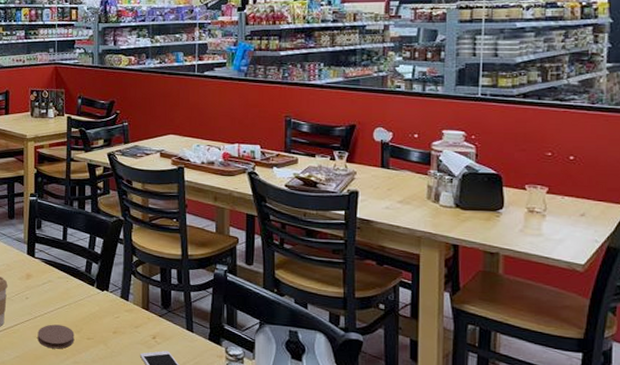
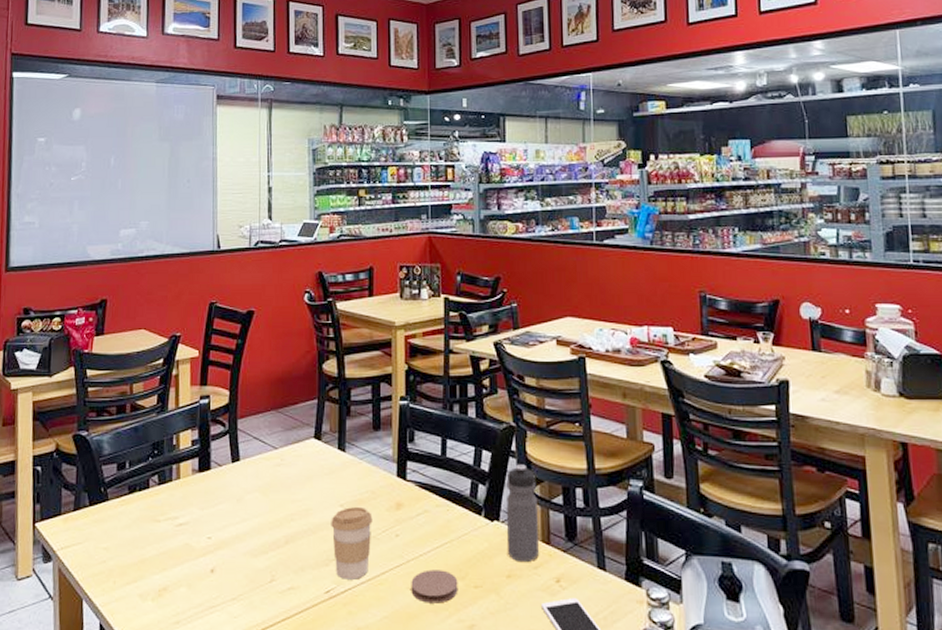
water bottle: none [114,249,139,323] -> present [505,464,539,563]

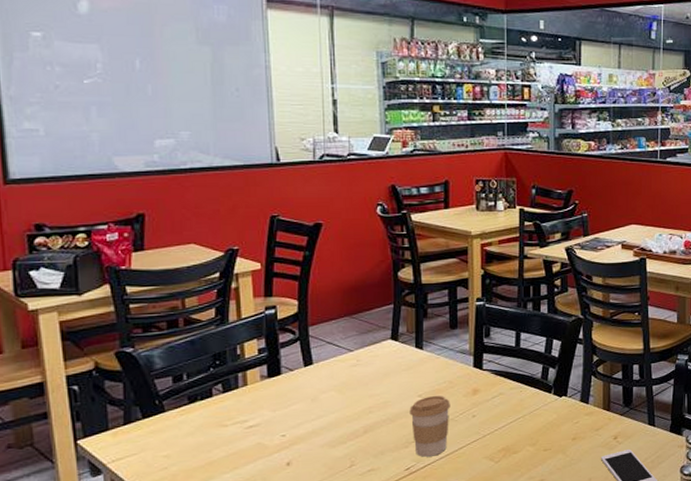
coaster: present [411,569,458,604] -> none [487,440,530,468]
water bottle: present [505,464,539,563] -> none [573,349,600,427]

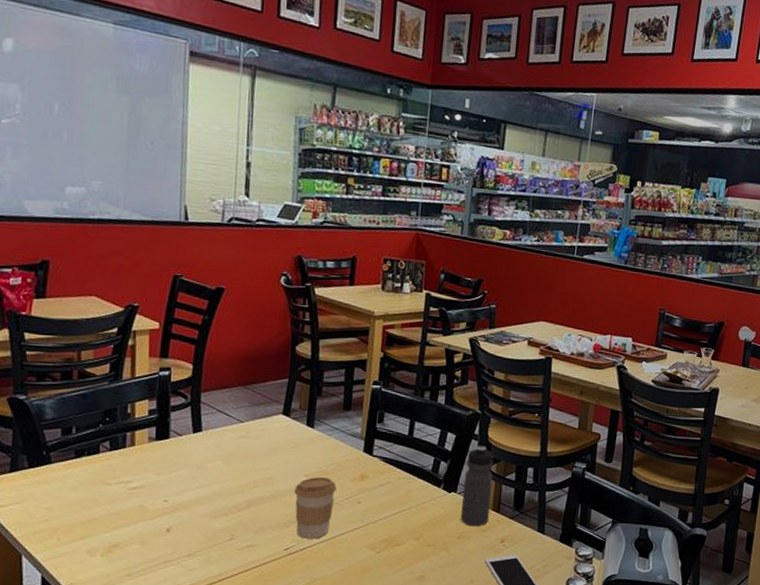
water bottle: none [573,349,600,427] -> present [461,446,494,527]

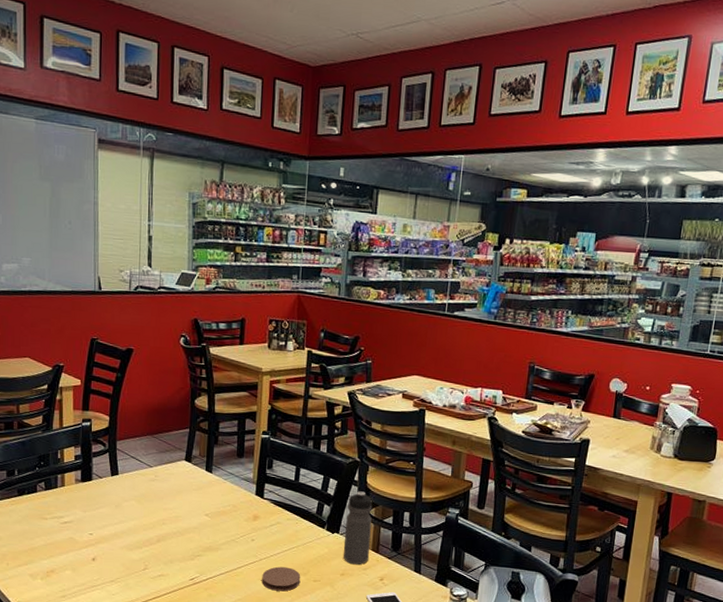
coffee cup: present [294,477,337,539] -> none [197,516,233,571]
coaster: none [368,531,413,559] -> present [262,566,301,592]

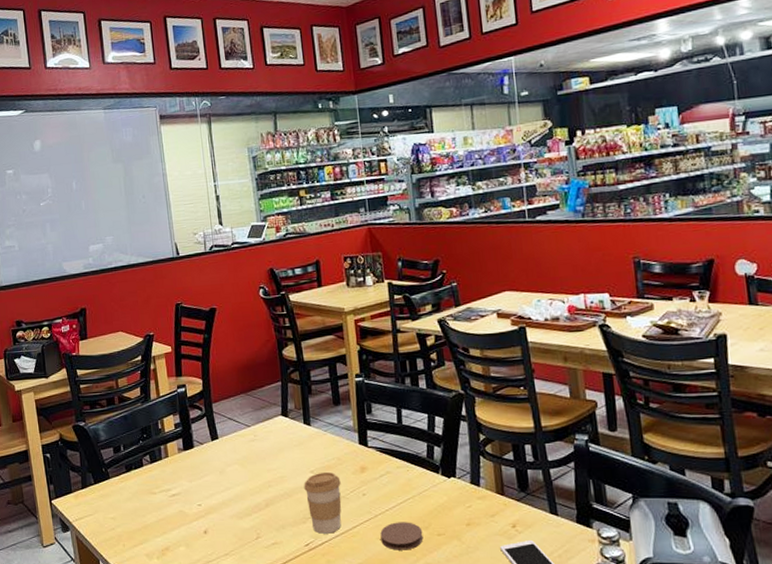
coffee cup: none [197,516,233,571] -> present [304,472,342,534]
water bottle: present [343,491,373,565] -> none [459,427,495,512]

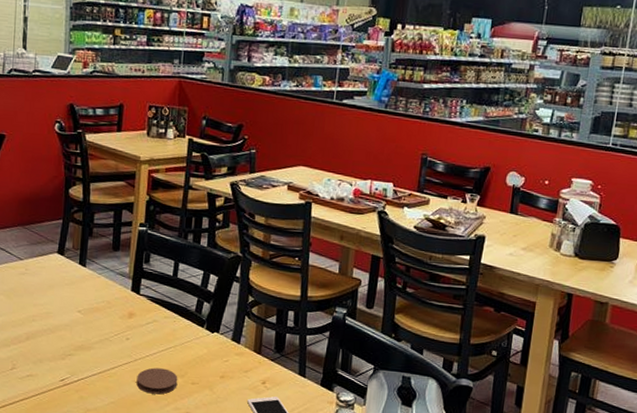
coffee cup: present [304,472,342,534] -> none [68,313,107,372]

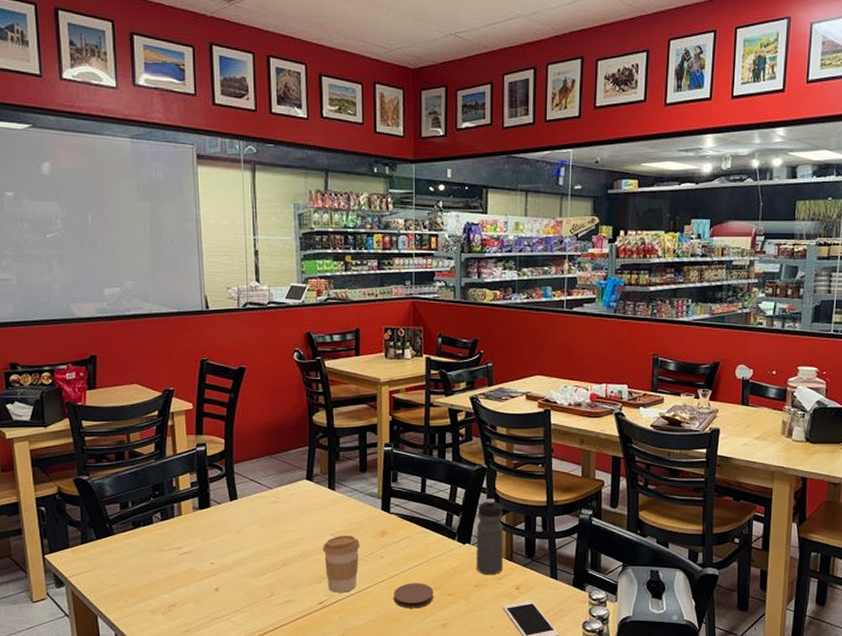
coffee cup: none [68,313,107,372] -> present [323,536,360,593]
water bottle: none [223,288,255,367] -> present [476,498,503,575]

